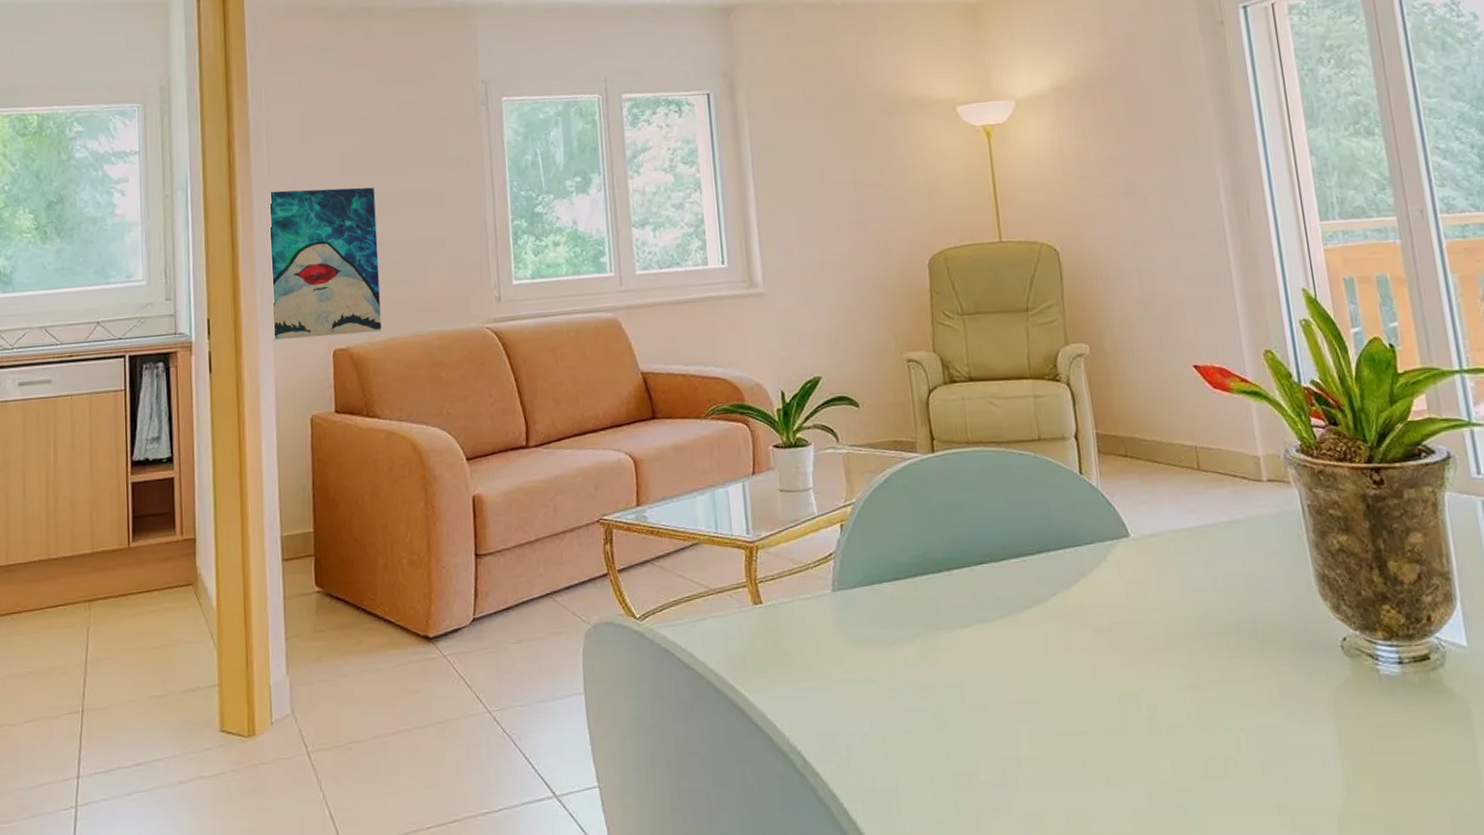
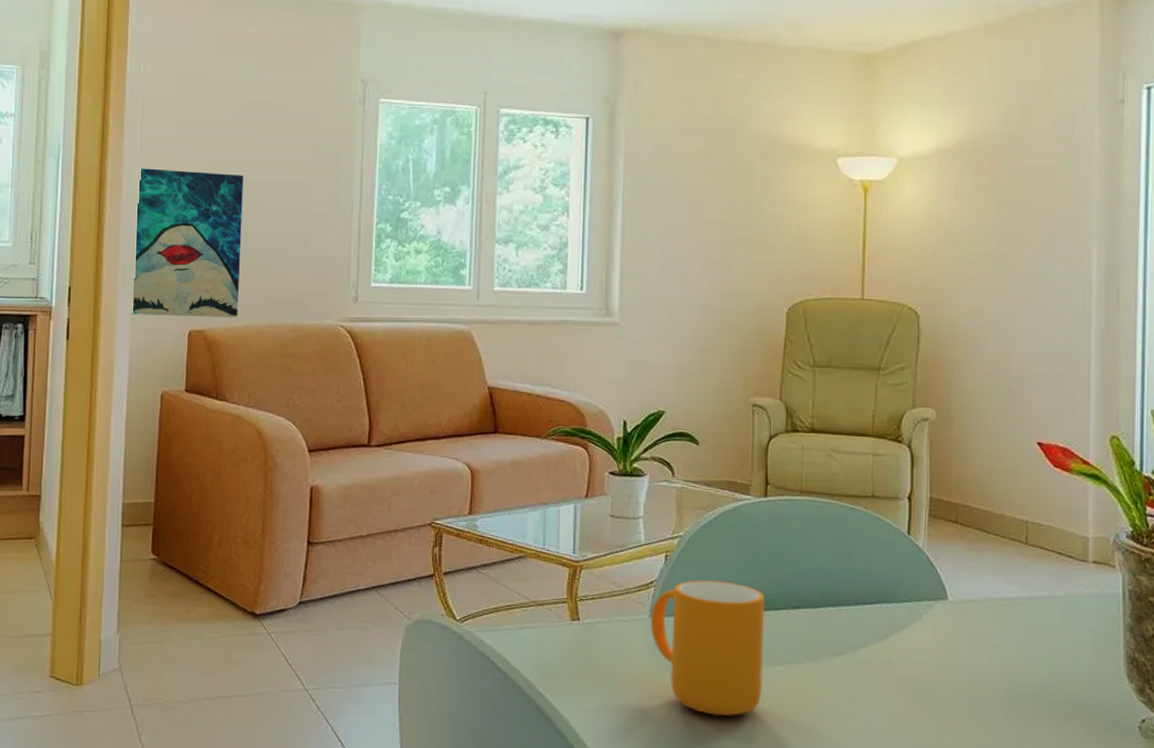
mug: none [834,544,957,687] -> present [650,580,765,716]

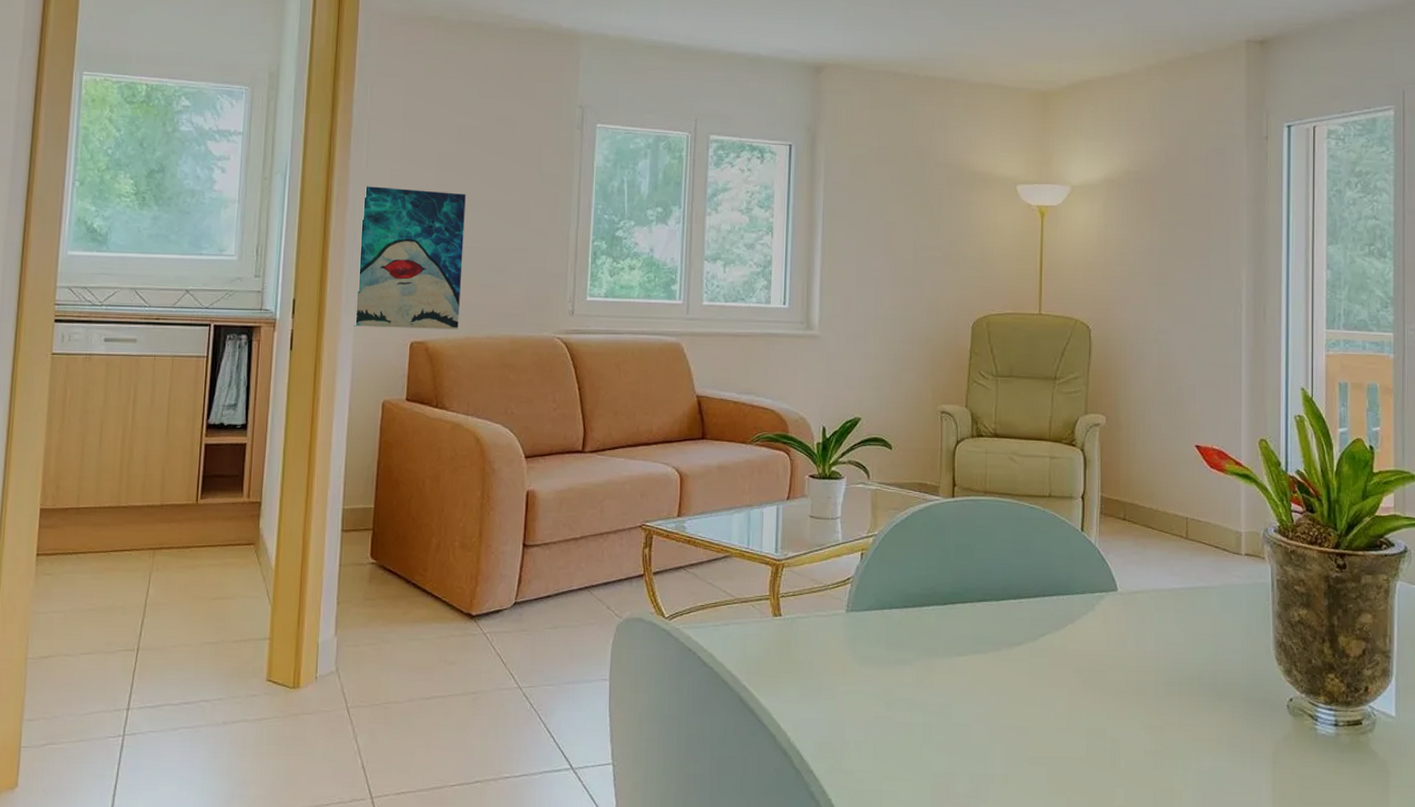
mug: present [650,580,765,716] -> none [847,576,953,704]

